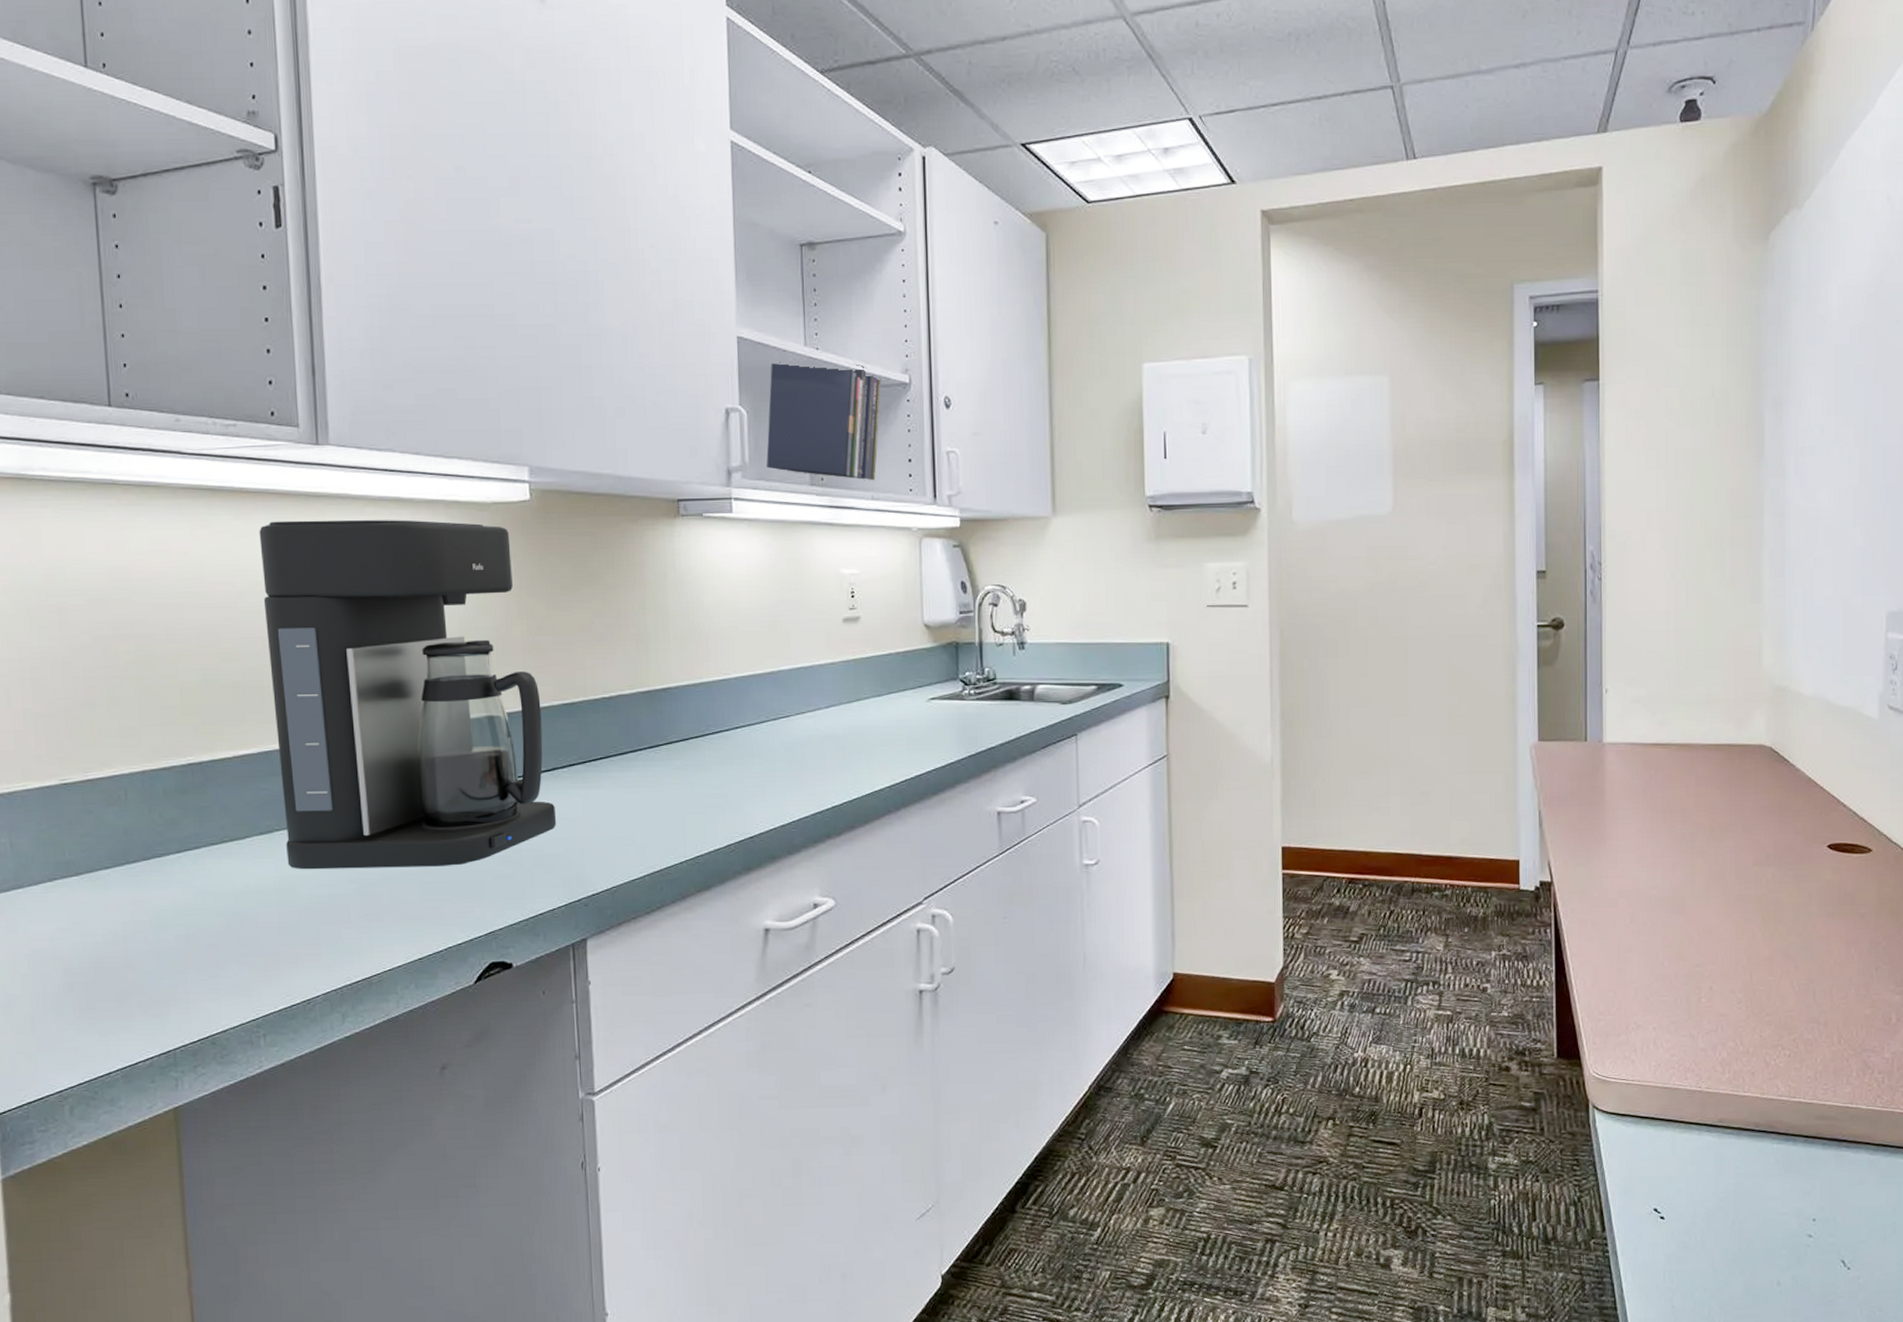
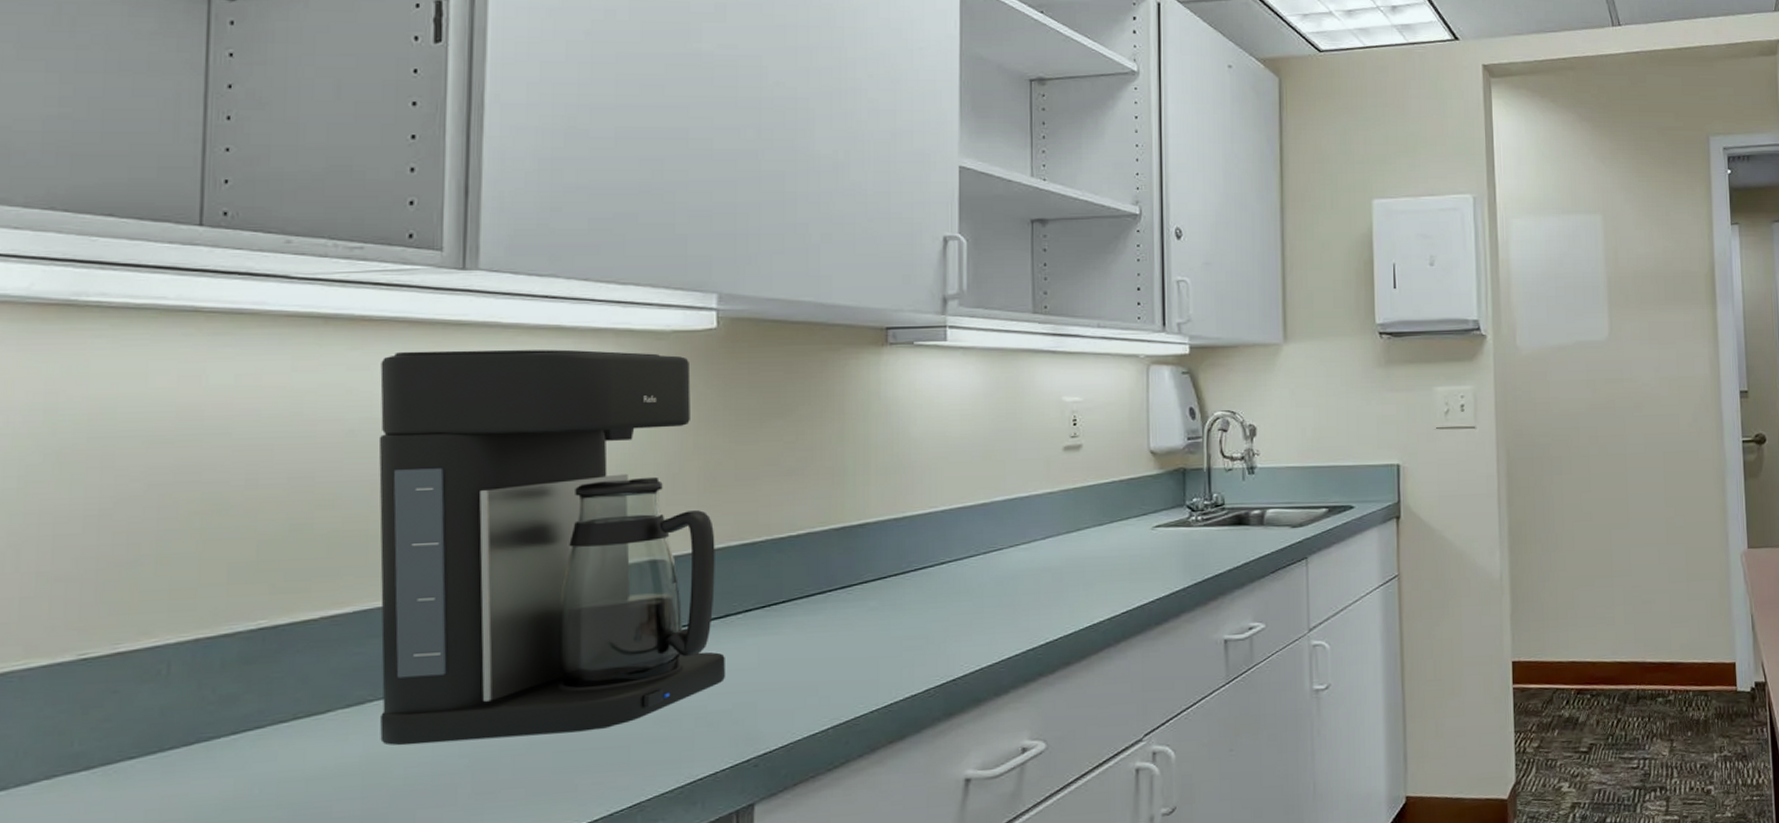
books: present [766,362,881,481] -> none [986,192,1111,309]

